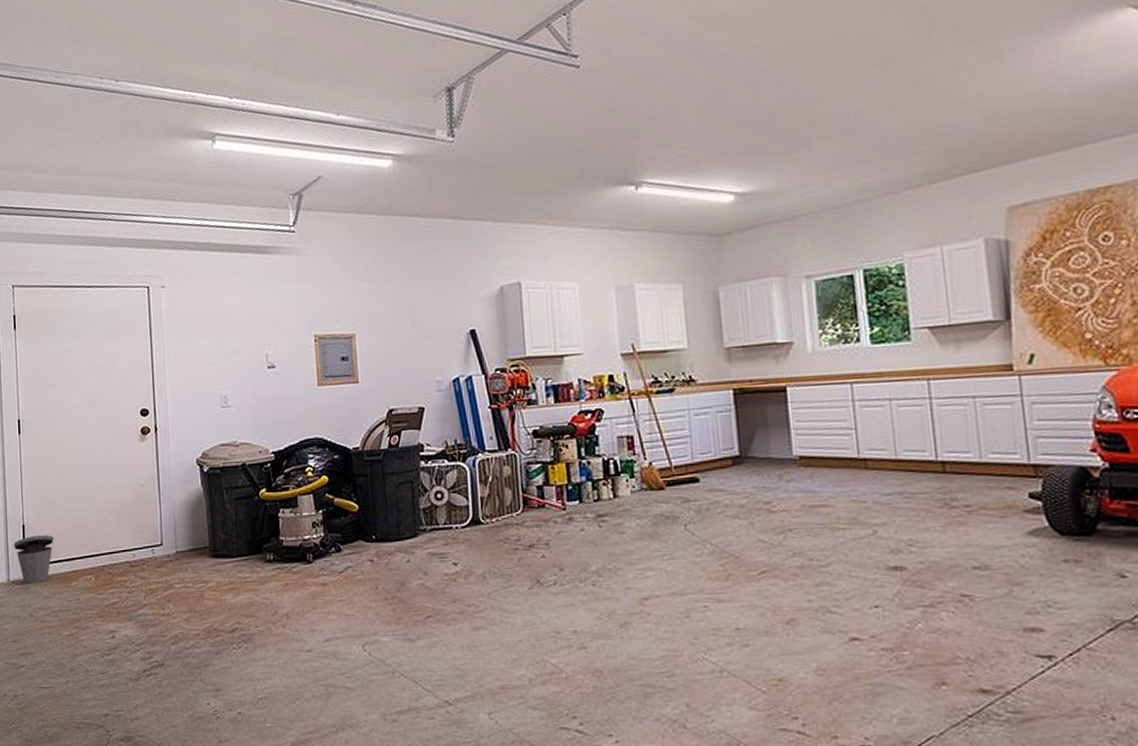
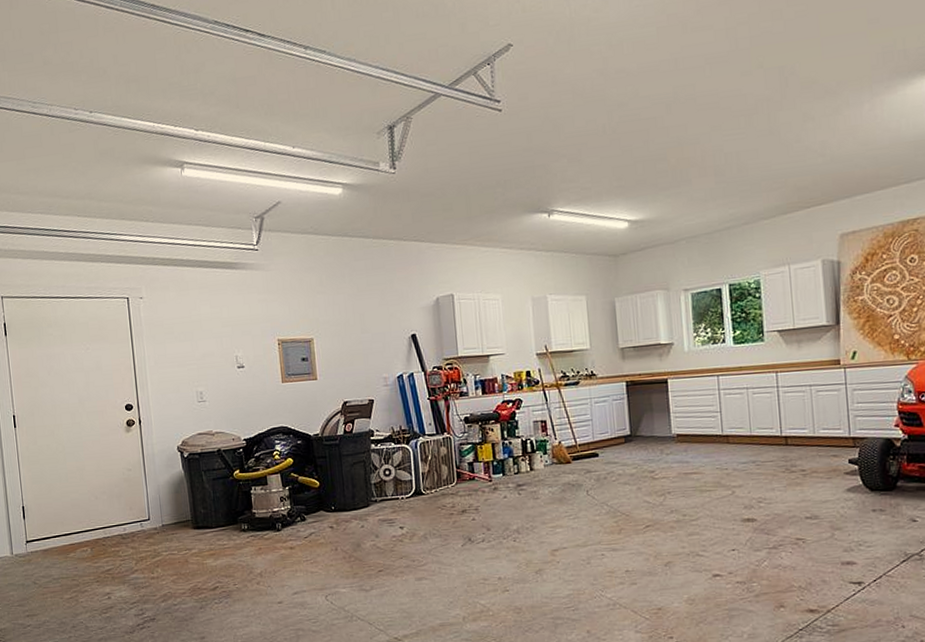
trash can: present [13,535,54,584] -> none [14,514,52,557]

